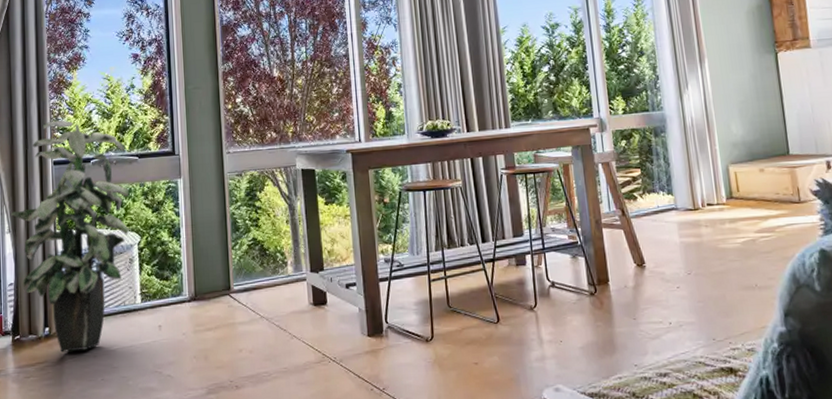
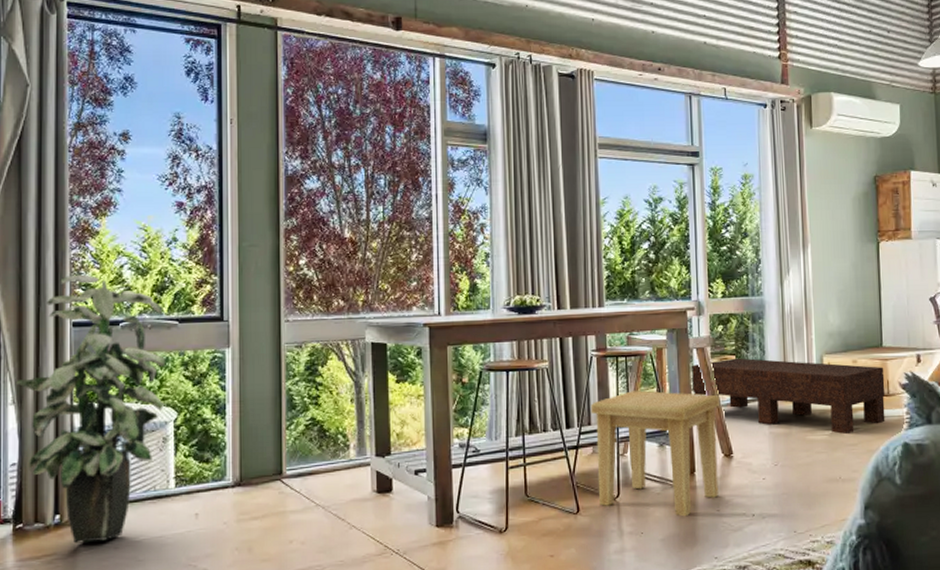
side table: none [503,205,634,326] -> present [590,390,720,517]
coffee table: none [598,170,799,242] -> present [692,358,885,434]

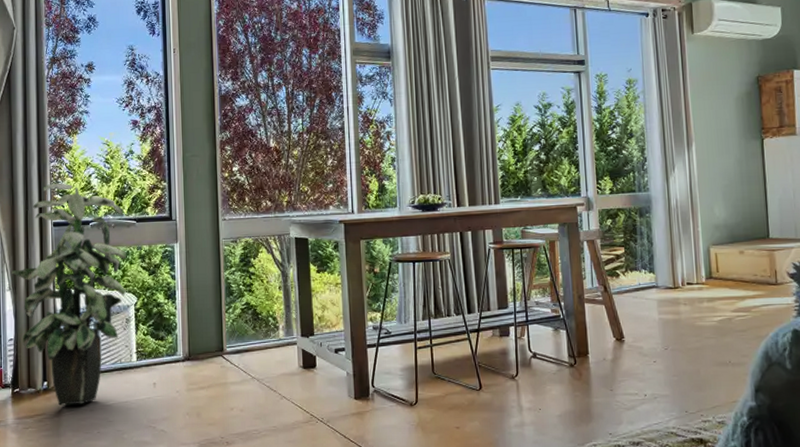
side table: present [590,390,720,517] -> none [489,279,612,395]
coffee table: present [692,358,885,434] -> none [583,249,774,320]

